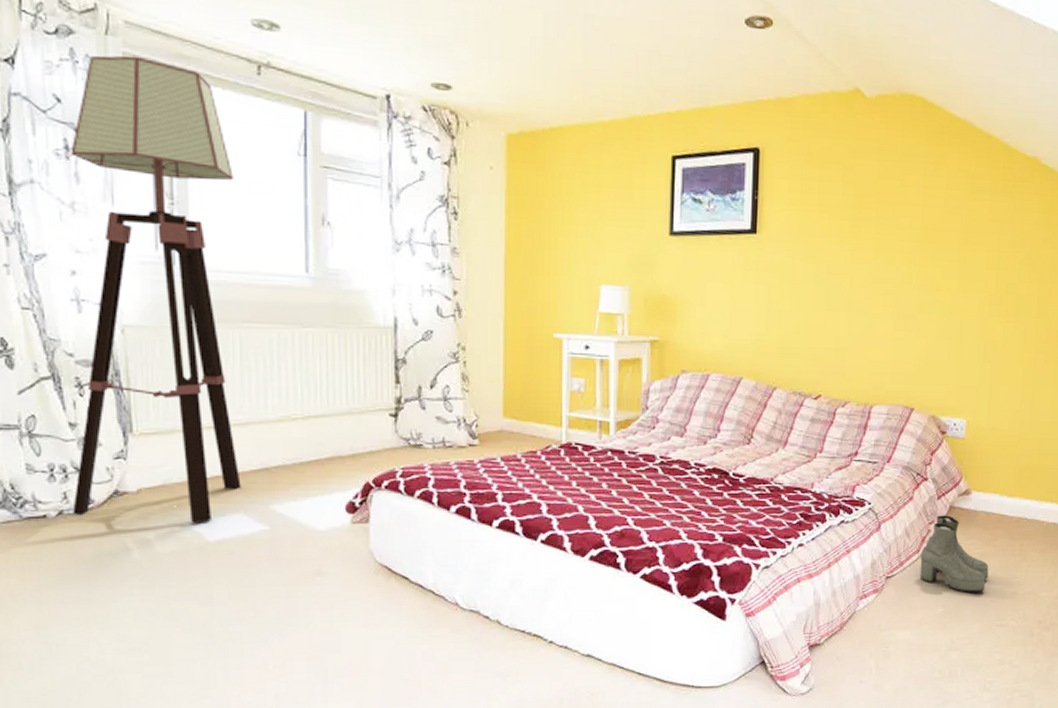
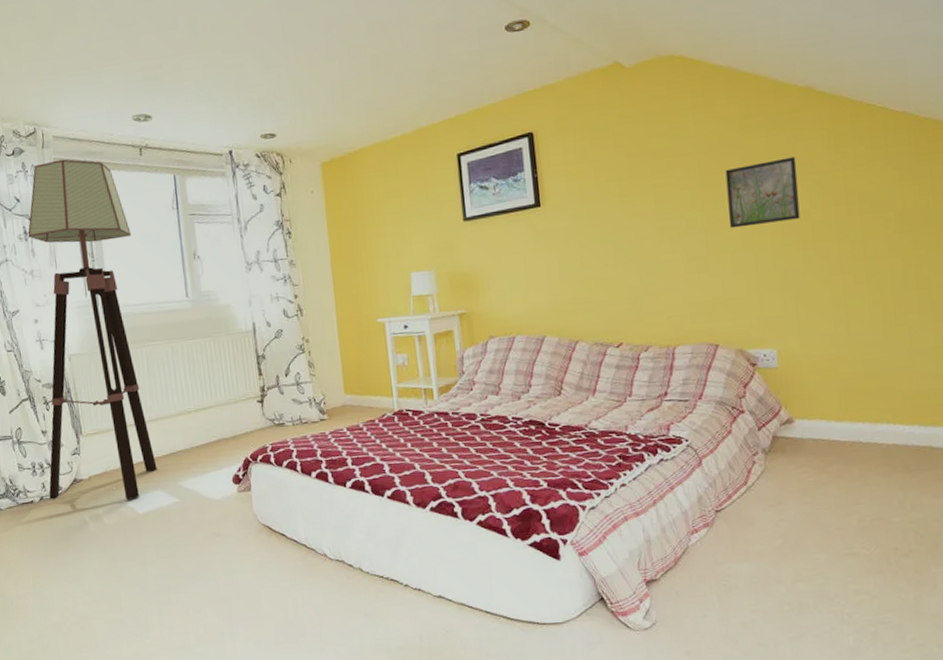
boots: present [919,515,989,592] -> none [748,445,828,522]
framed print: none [942,226,1013,291] -> present [725,157,800,229]

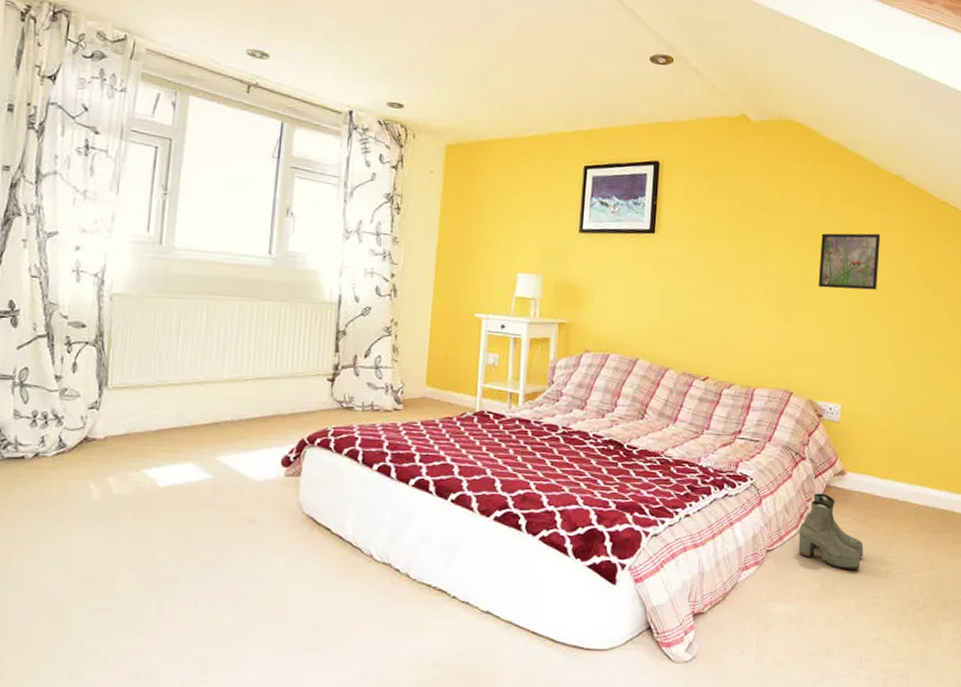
floor lamp: present [28,159,157,500] -> none [47,75,218,470]
boots: none [748,445,828,522] -> present [798,493,864,569]

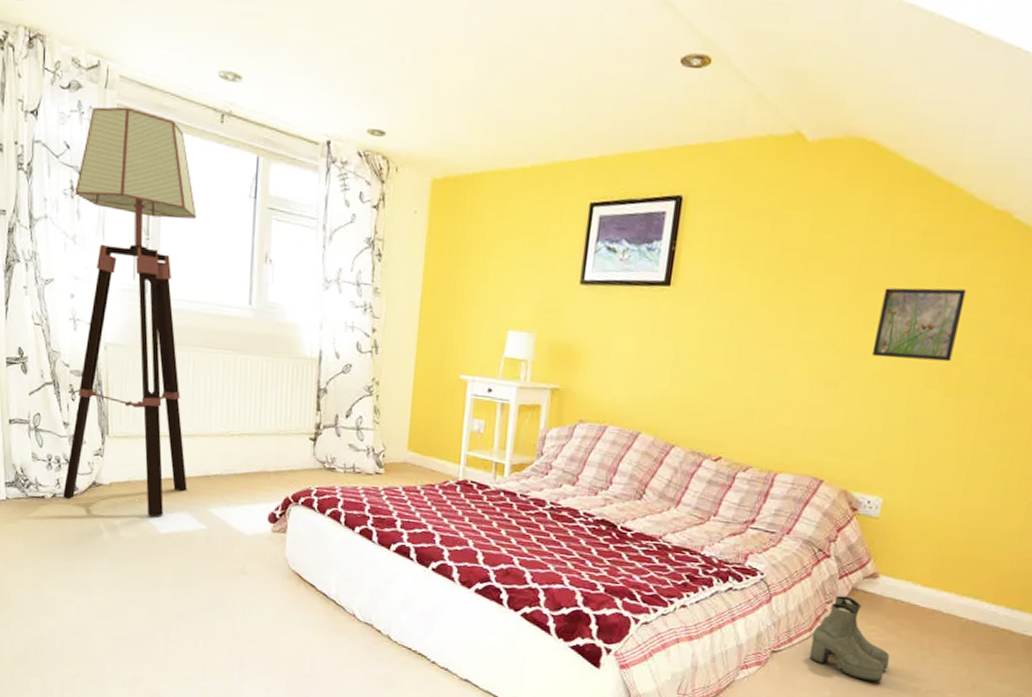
floor lamp: none [47,75,218,470] -> present [63,106,197,517]

